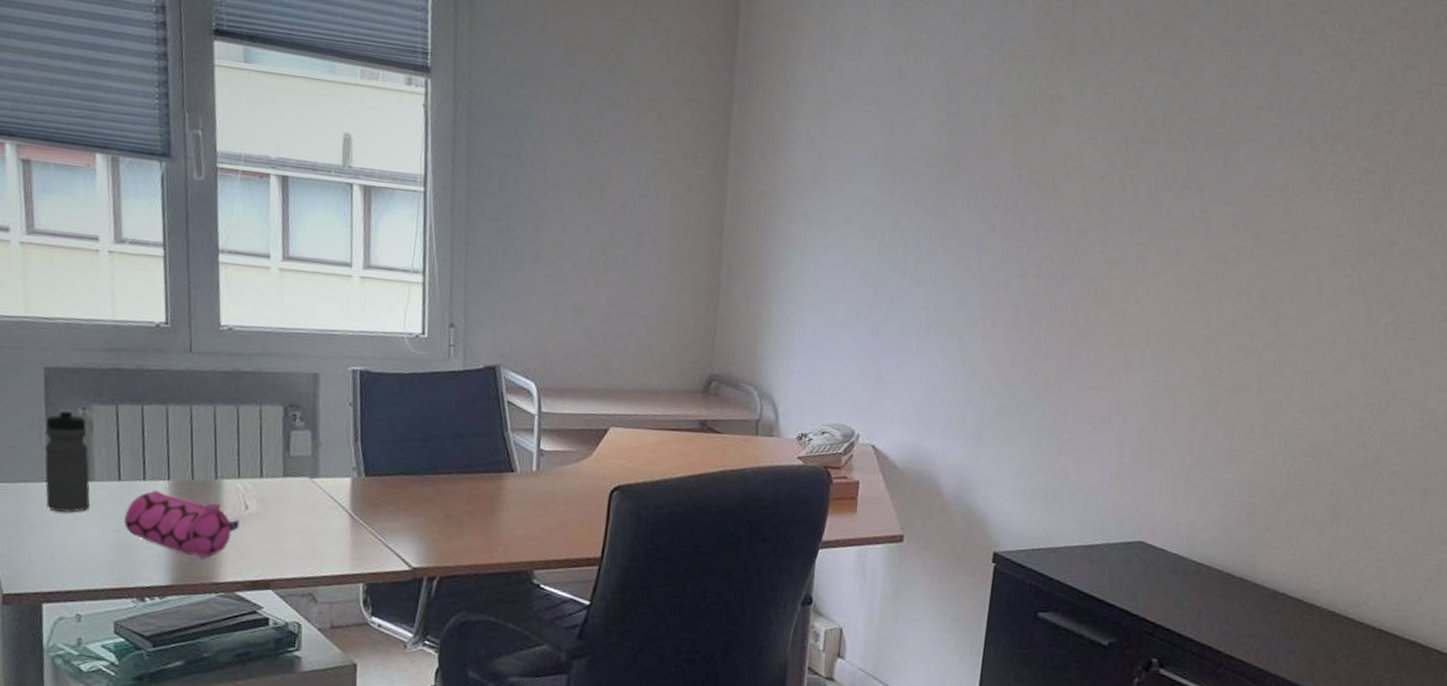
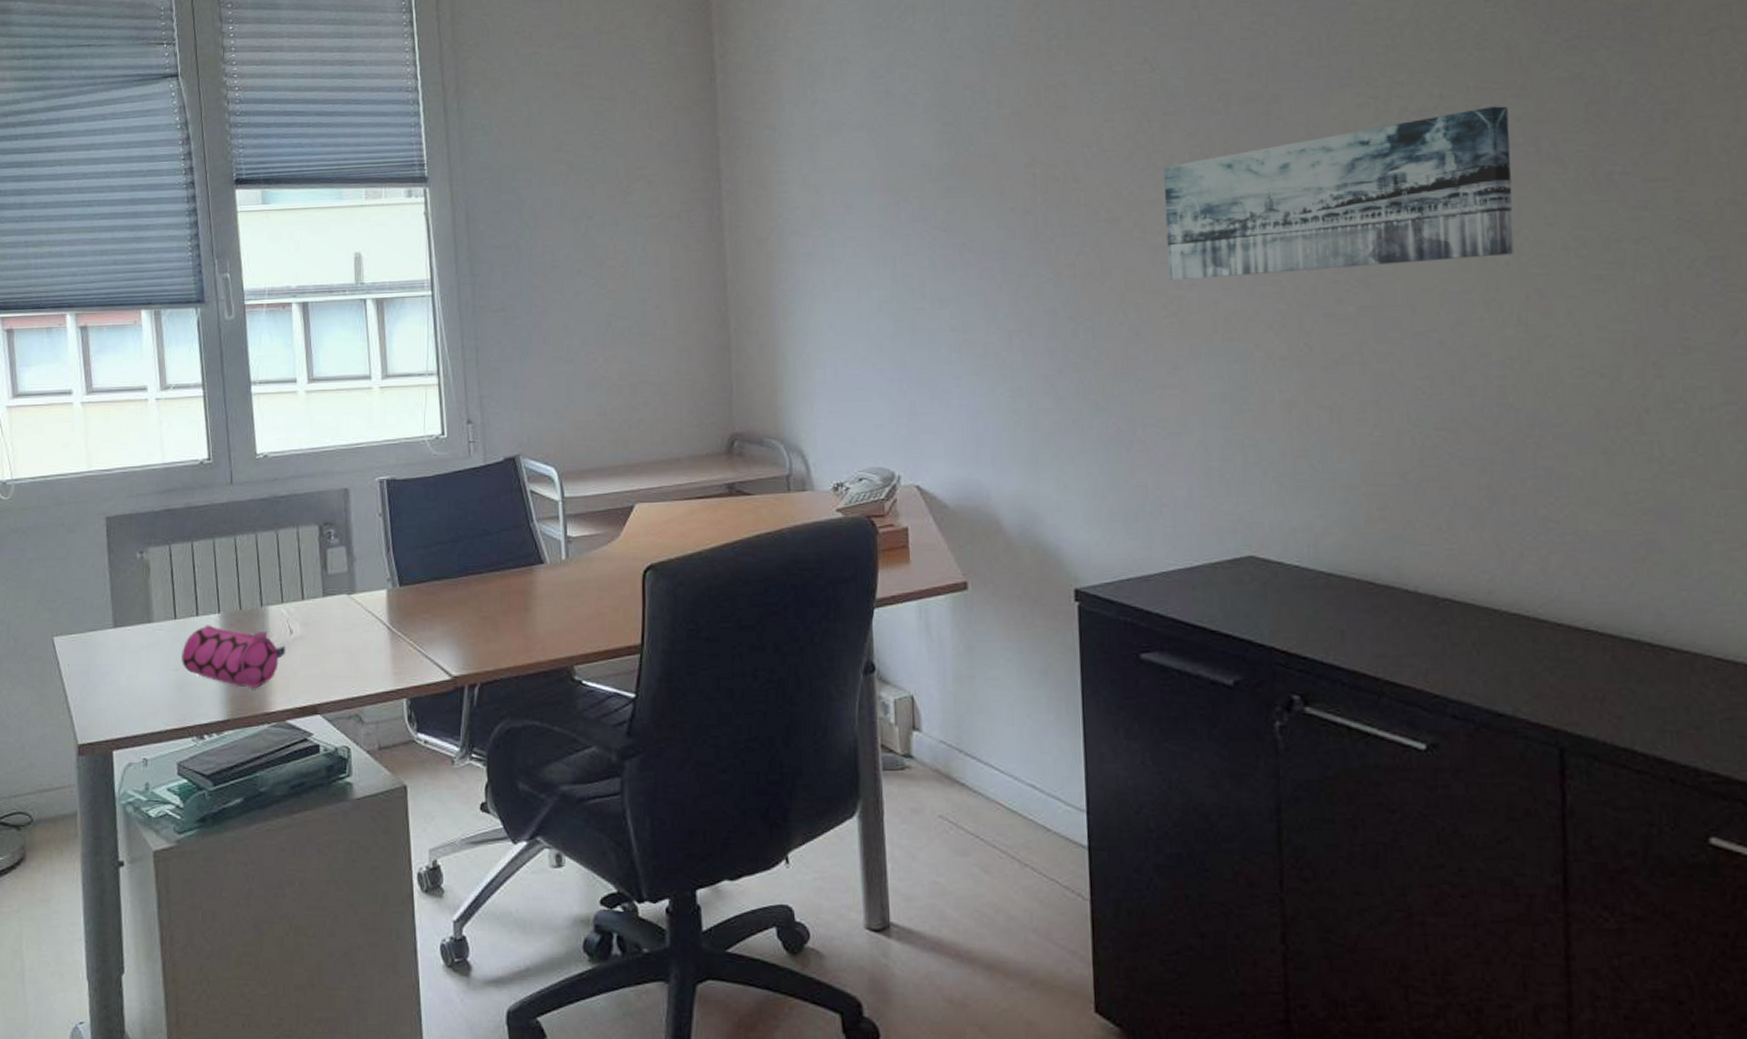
water bottle: present [44,408,90,513] -> none [109,554,150,656]
wall art: none [1118,187,1415,318] -> present [1164,106,1515,281]

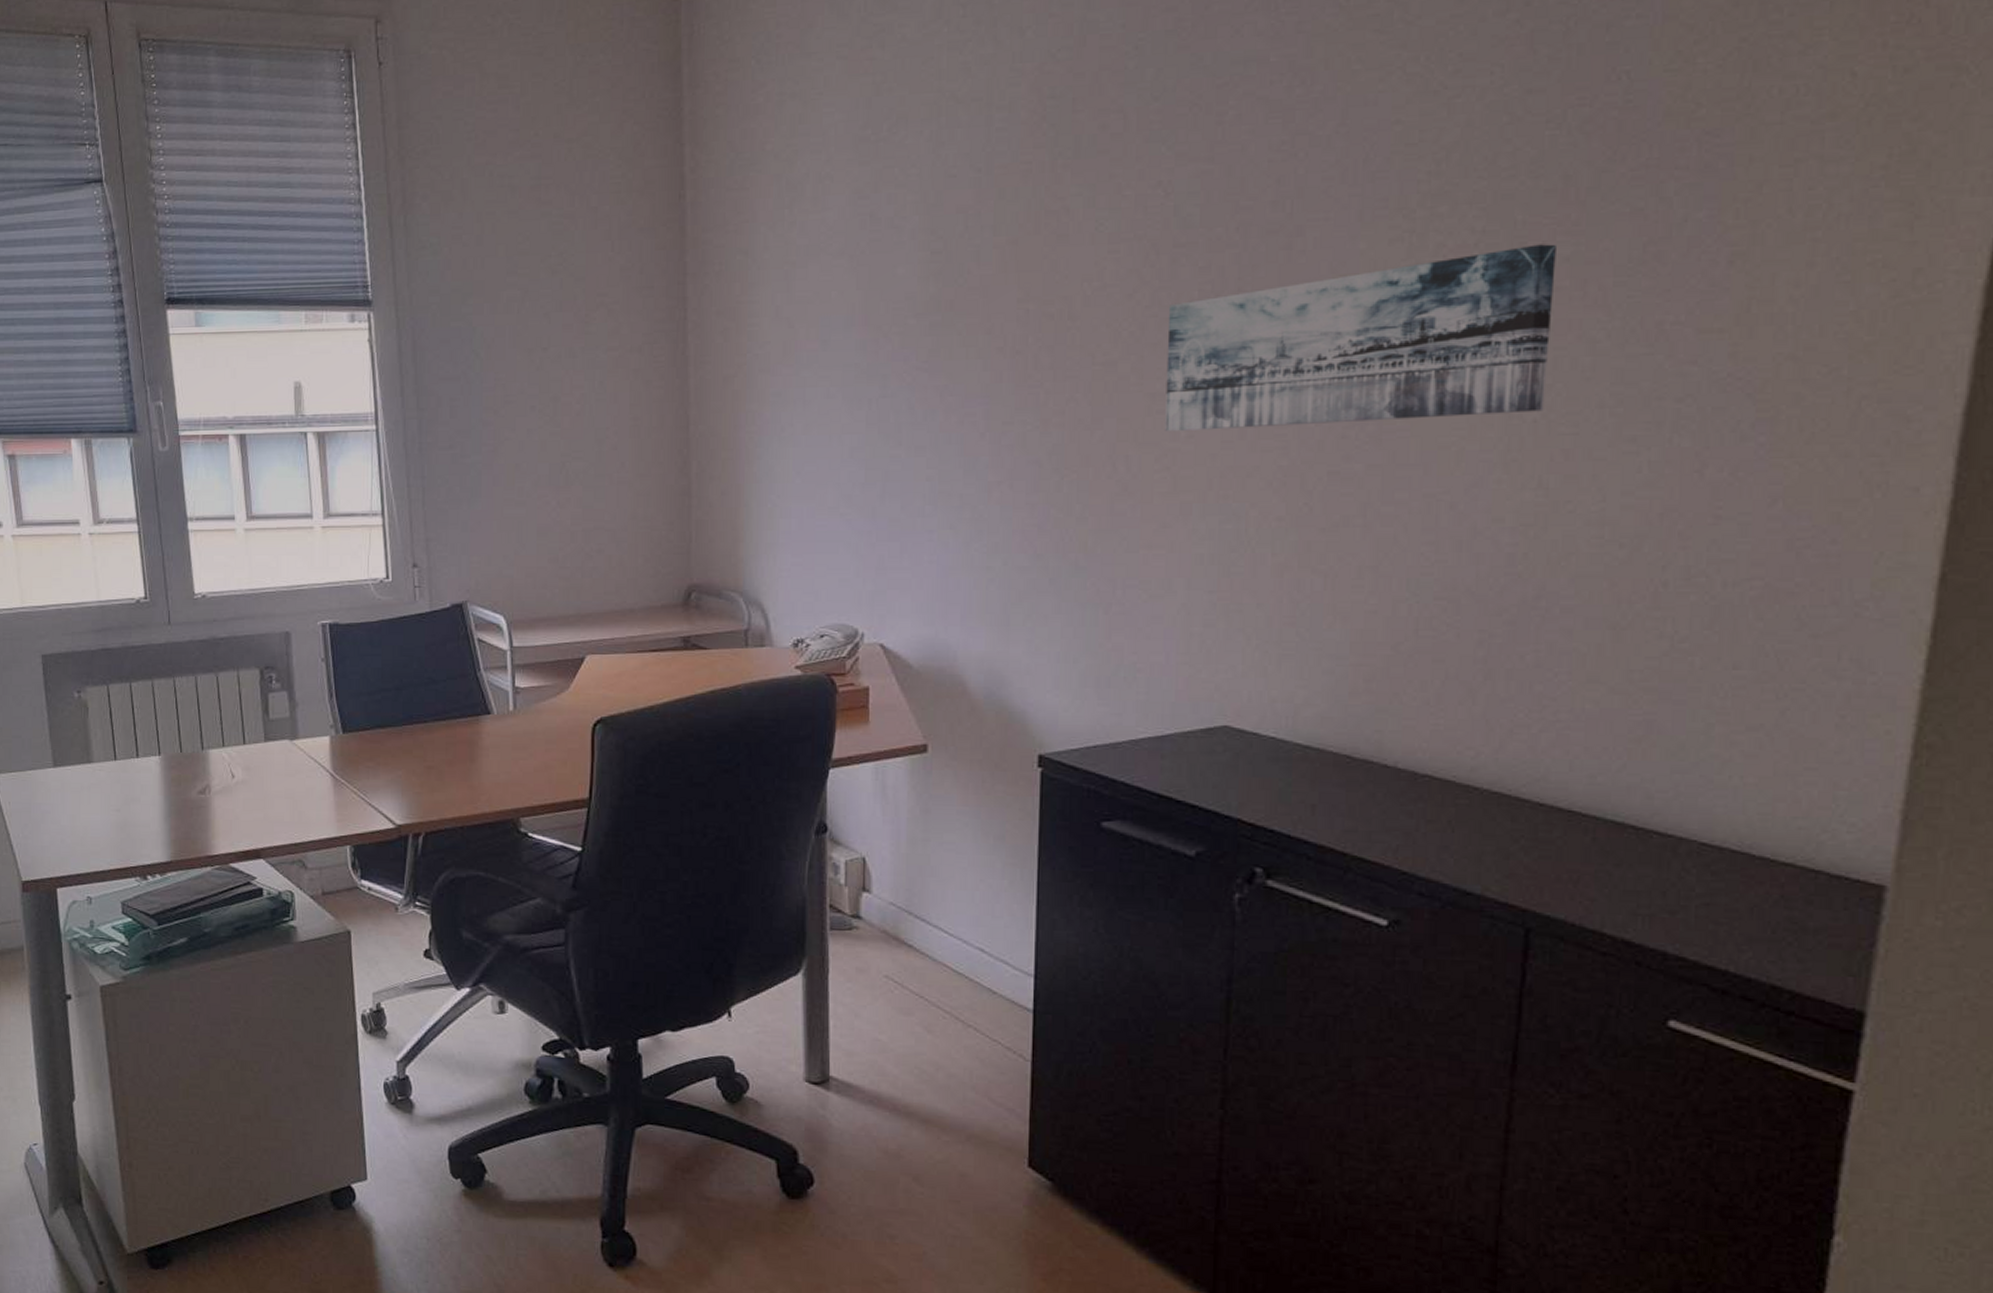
pencil case: present [182,625,285,688] -> none [123,767,227,831]

